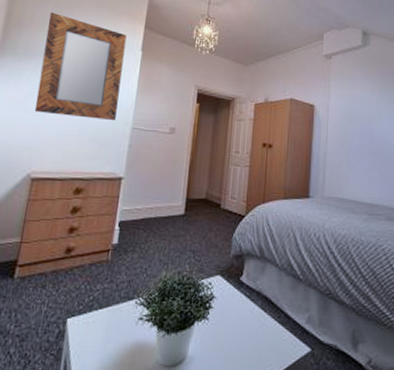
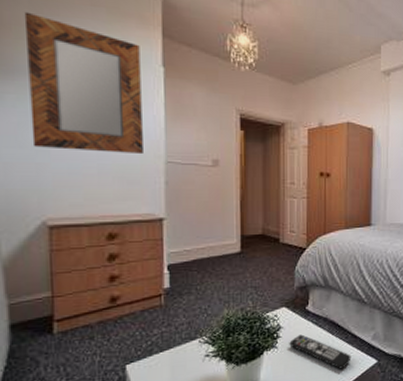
remote control: none [220,307,283,354] -> present [289,334,351,369]

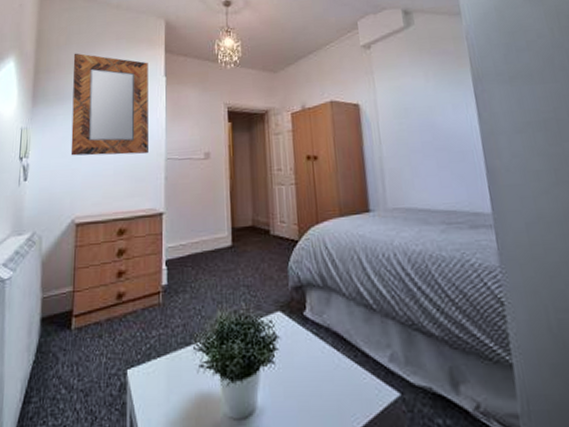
remote control: present [289,334,351,369] -> none [287,347,365,401]

